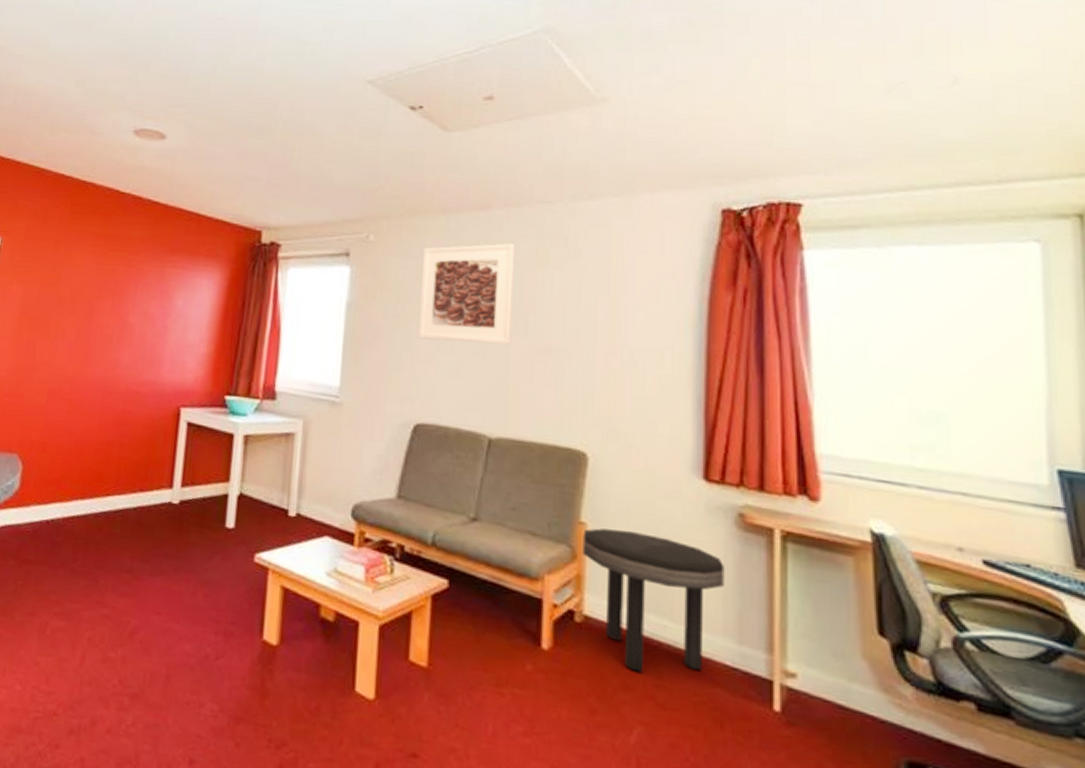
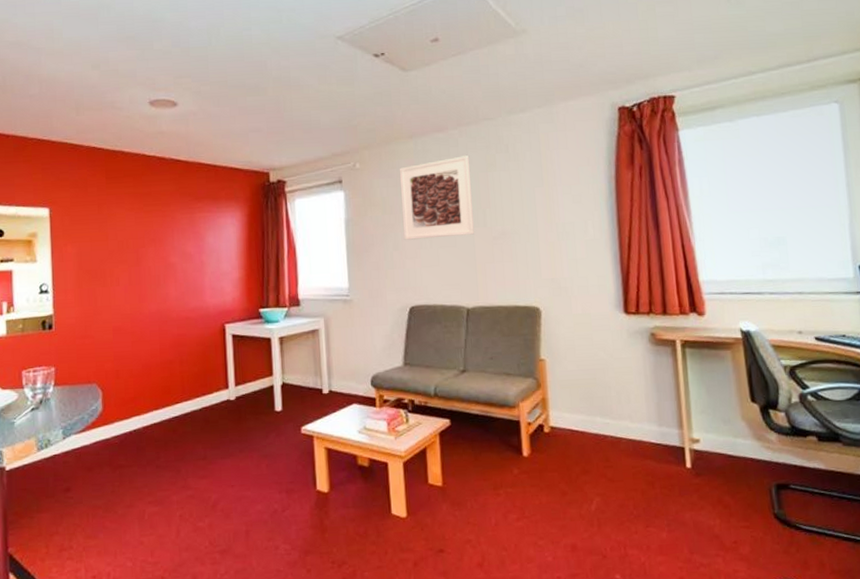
side table: present [582,528,725,672] -> none [543,359,646,460]

